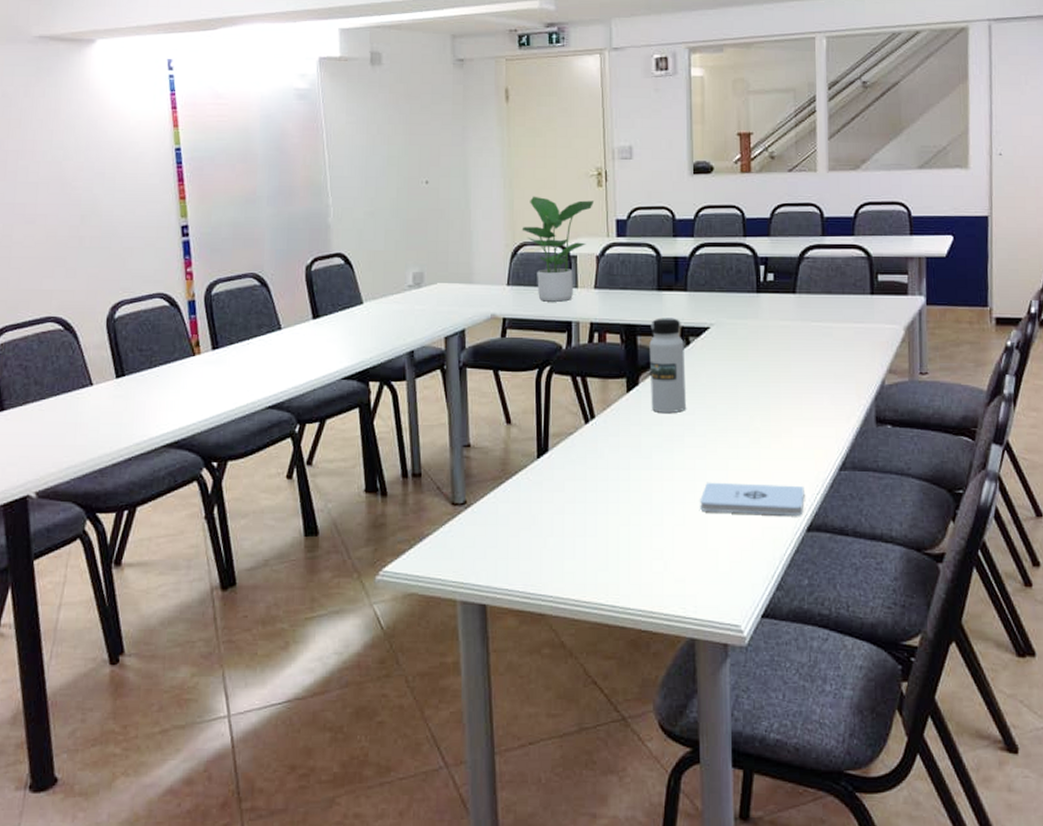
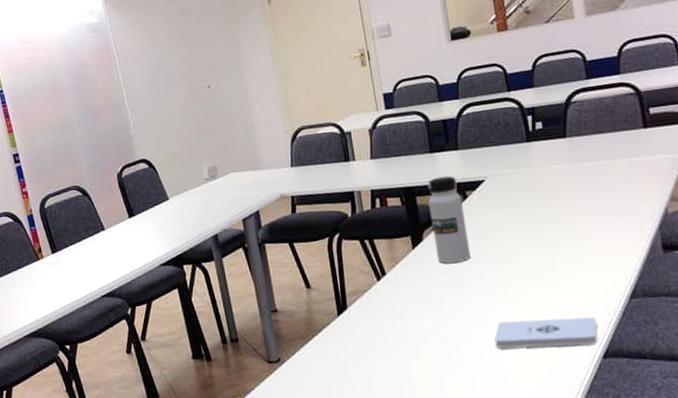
potted plant: present [521,196,593,302] -> none [297,80,360,177]

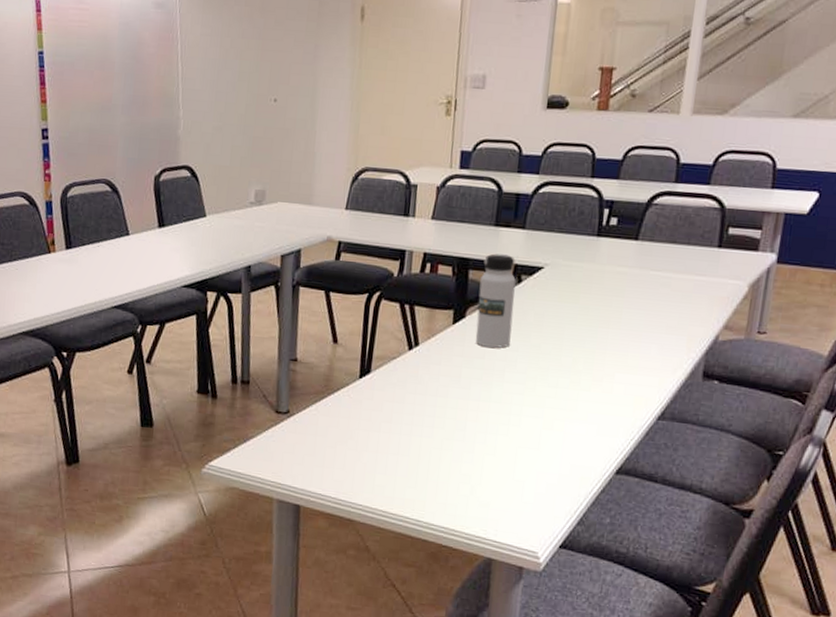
notepad: present [494,317,598,349] -> none [512,417,619,458]

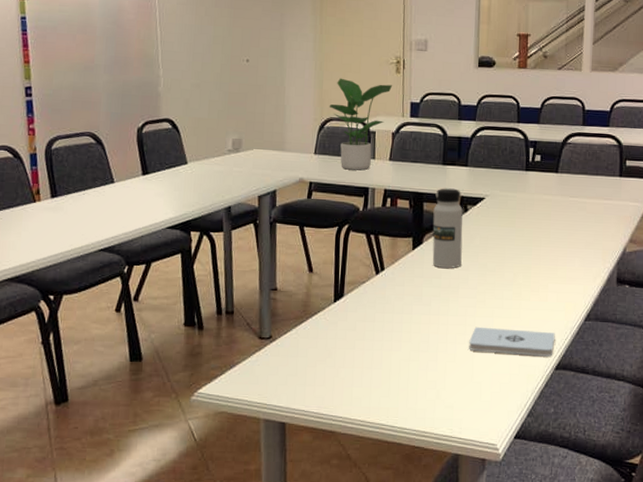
potted plant: none [364,121,440,230] -> present [329,78,392,170]
notepad: none [512,417,619,458] -> present [469,326,555,357]

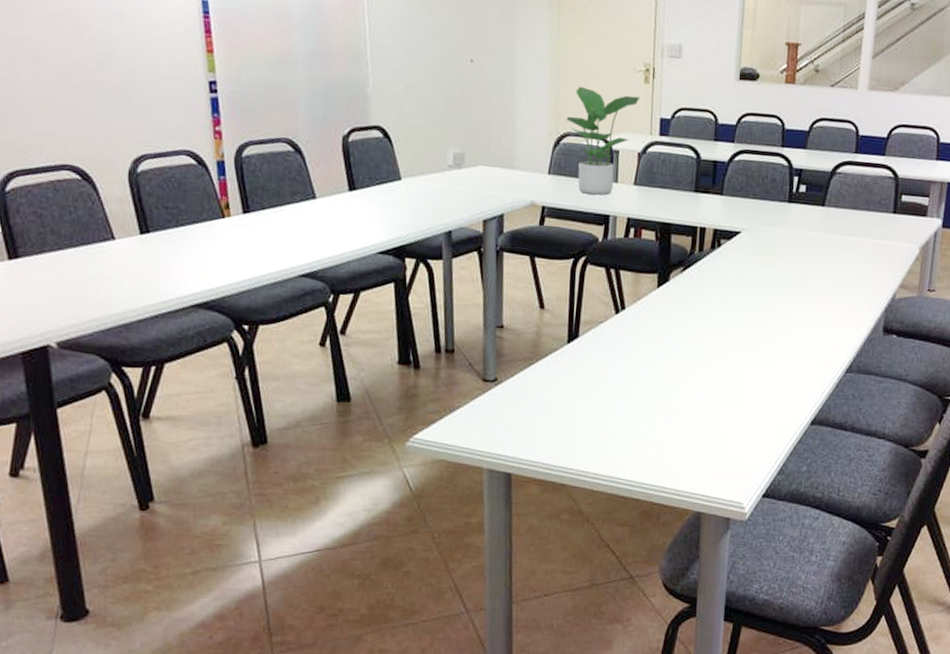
water bottle: present [432,188,463,268] -> none [679,219,716,310]
notepad: present [469,326,555,357] -> none [716,375,813,410]

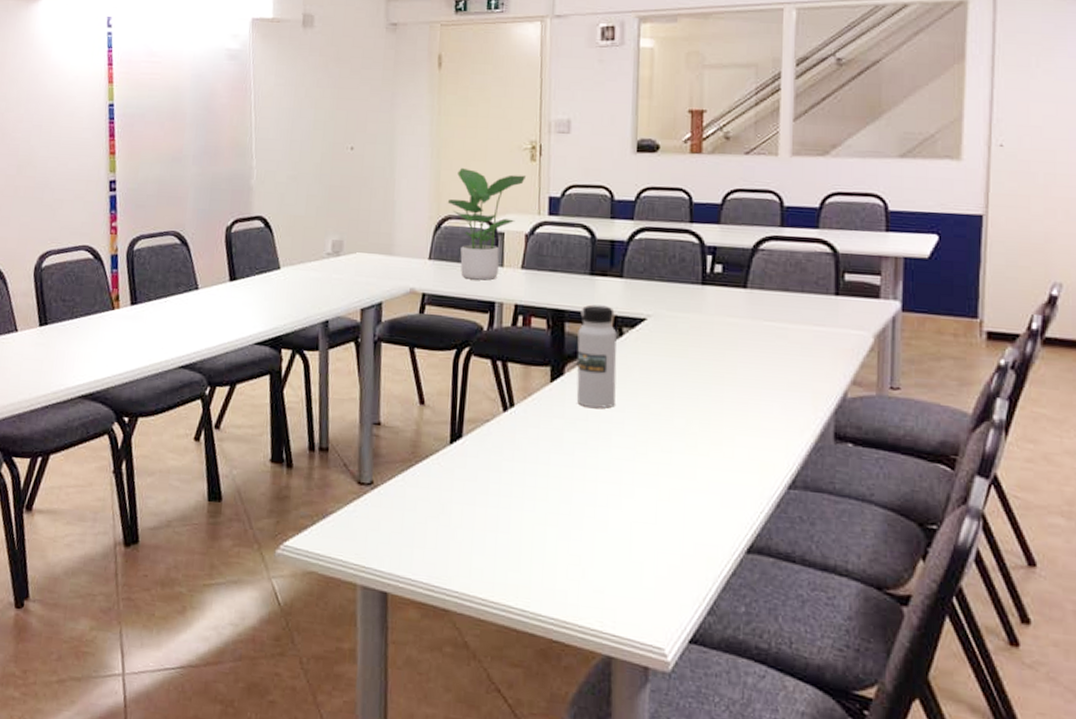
water bottle: none [679,219,716,310] -> present [576,304,617,408]

